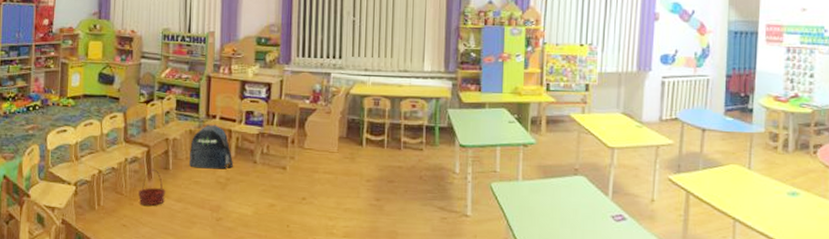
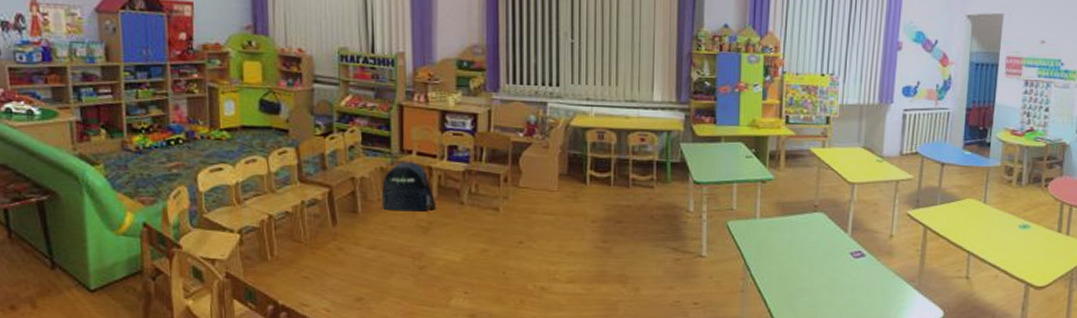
basket: present [138,169,166,206] -> none [321,212,356,254]

